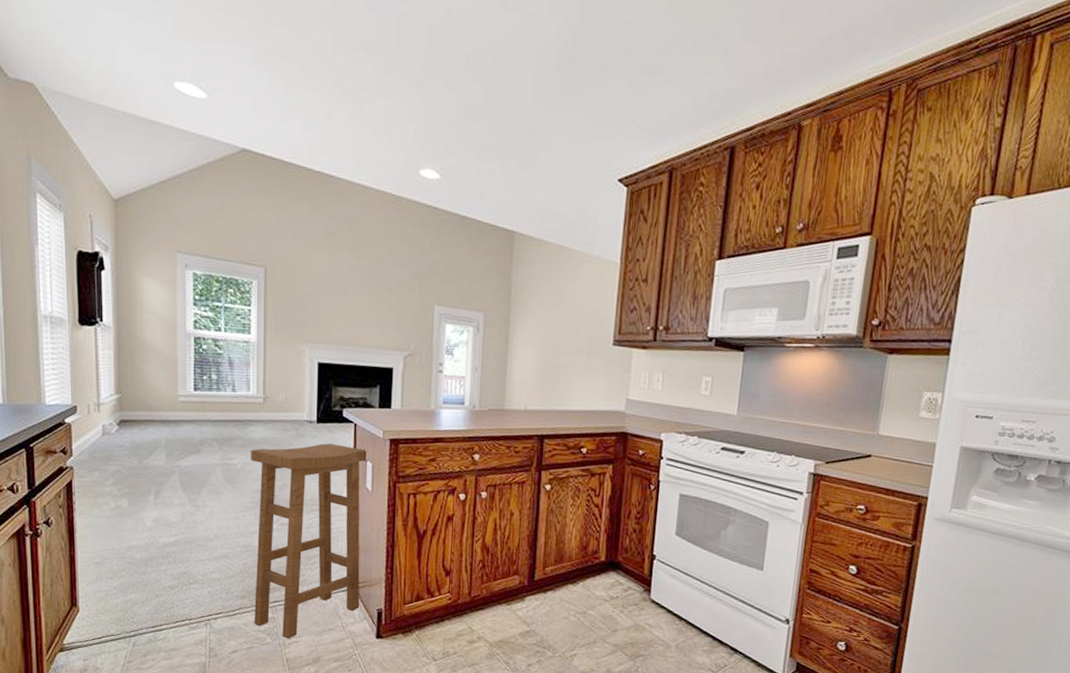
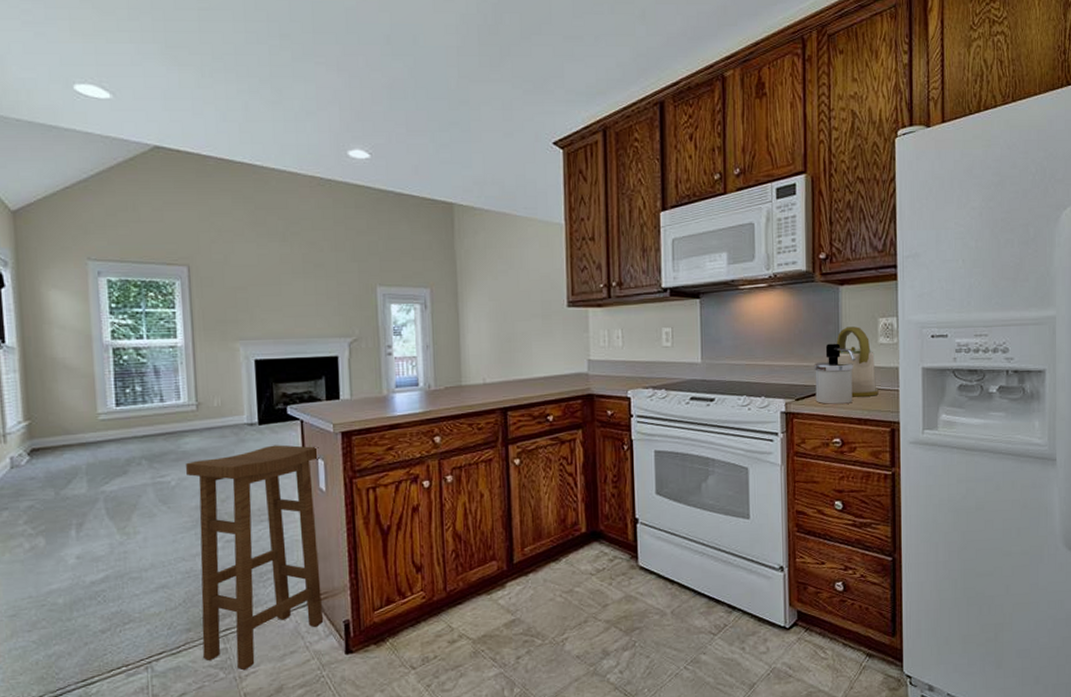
soap dispenser: none [845,411,893,473] -> present [814,343,855,405]
kettle: none [874,396,913,469] -> present [836,326,879,397]

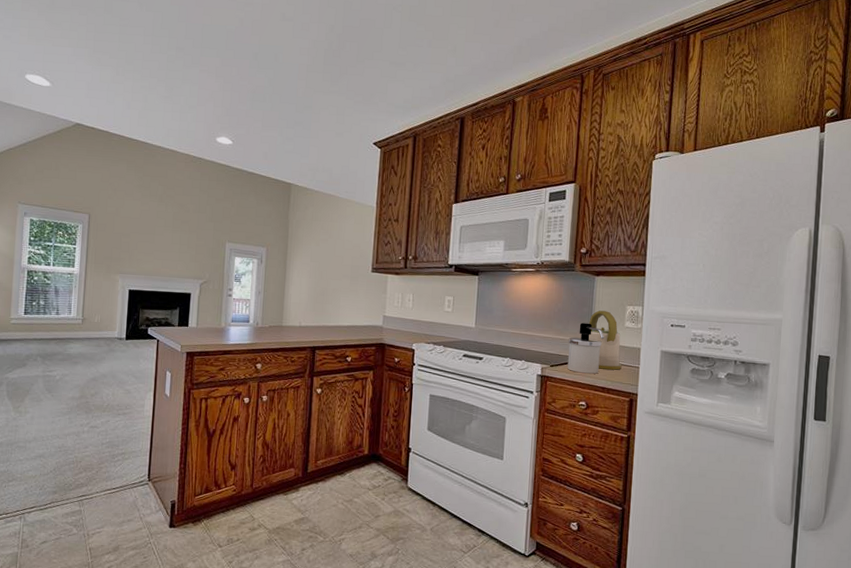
bar stool: present [186,445,324,671] -> none [63,356,168,530]

